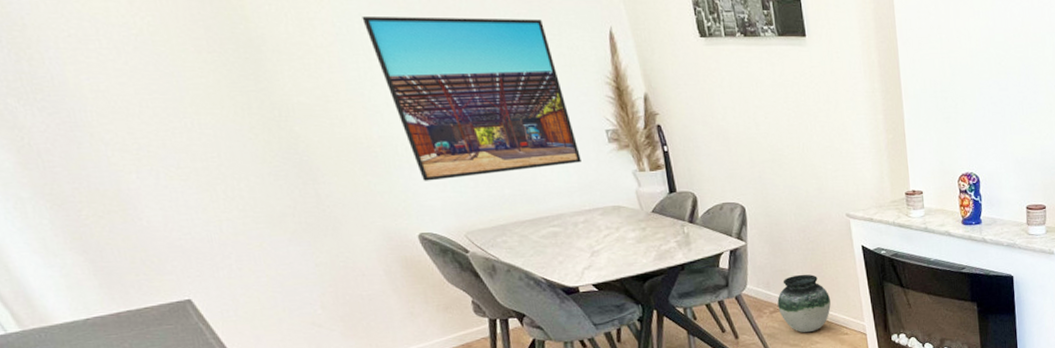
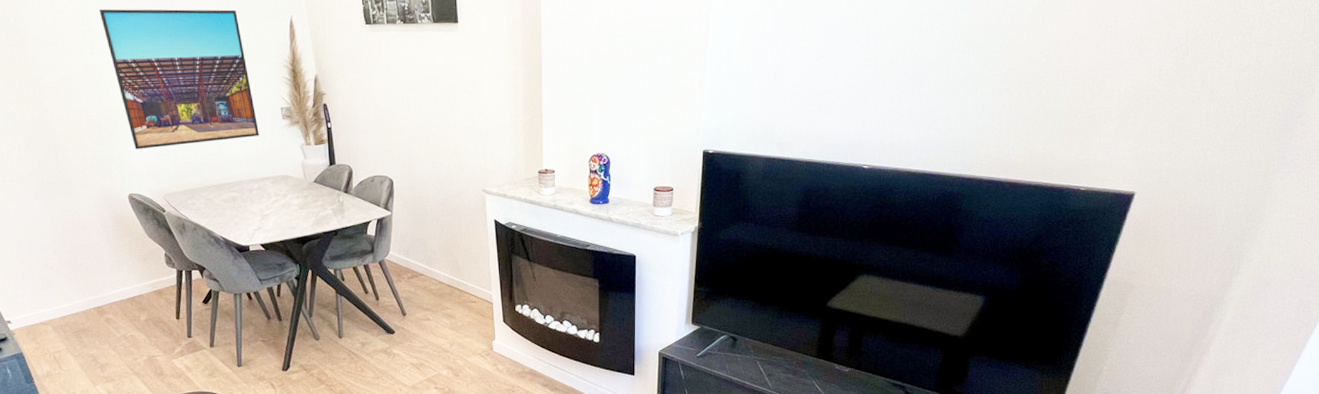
vase: present [777,274,831,333] -> none [415,244,462,299]

